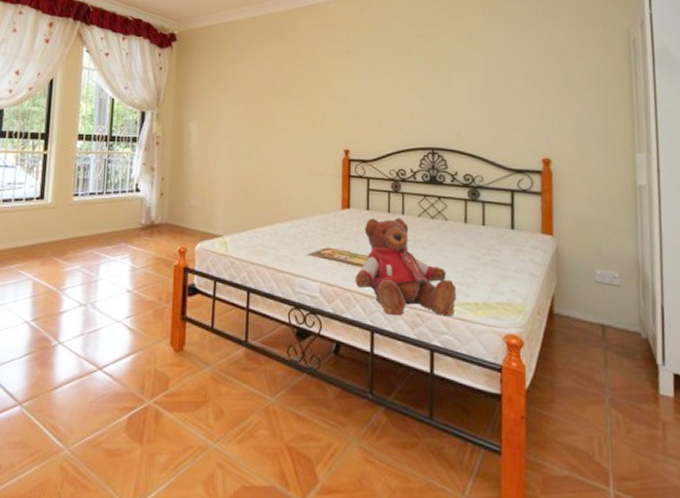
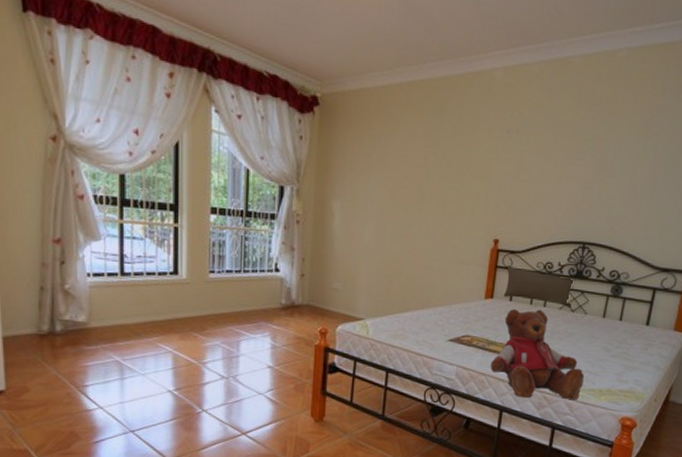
pillow: none [359,174,430,215] -> present [503,265,576,309]

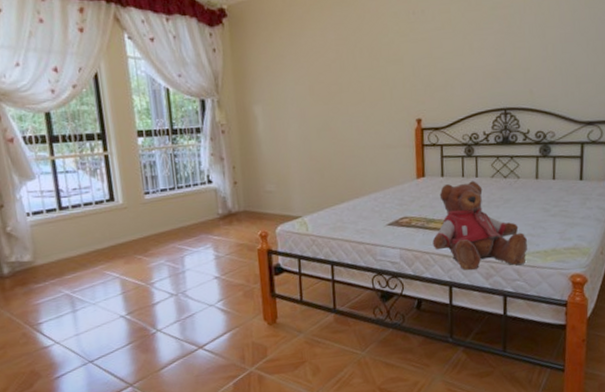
pillow: present [503,265,576,309] -> none [433,142,503,175]

